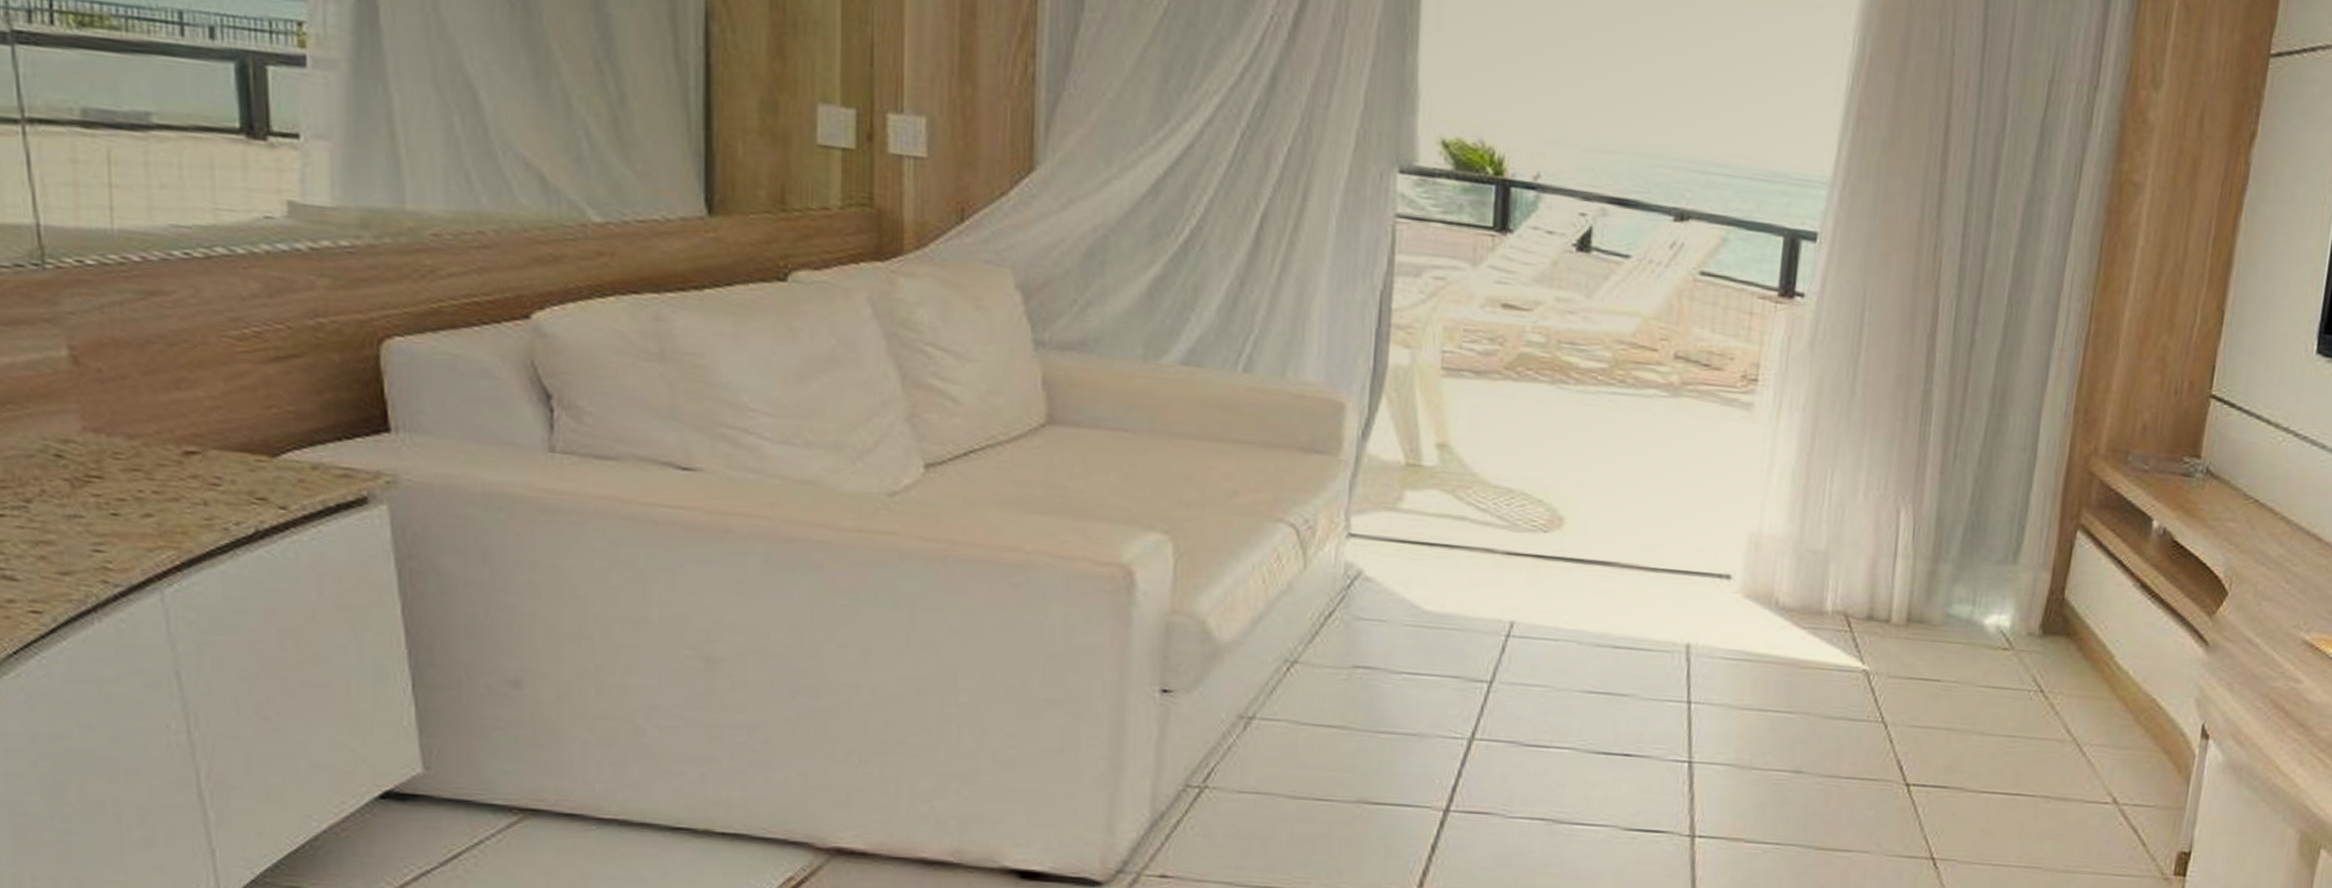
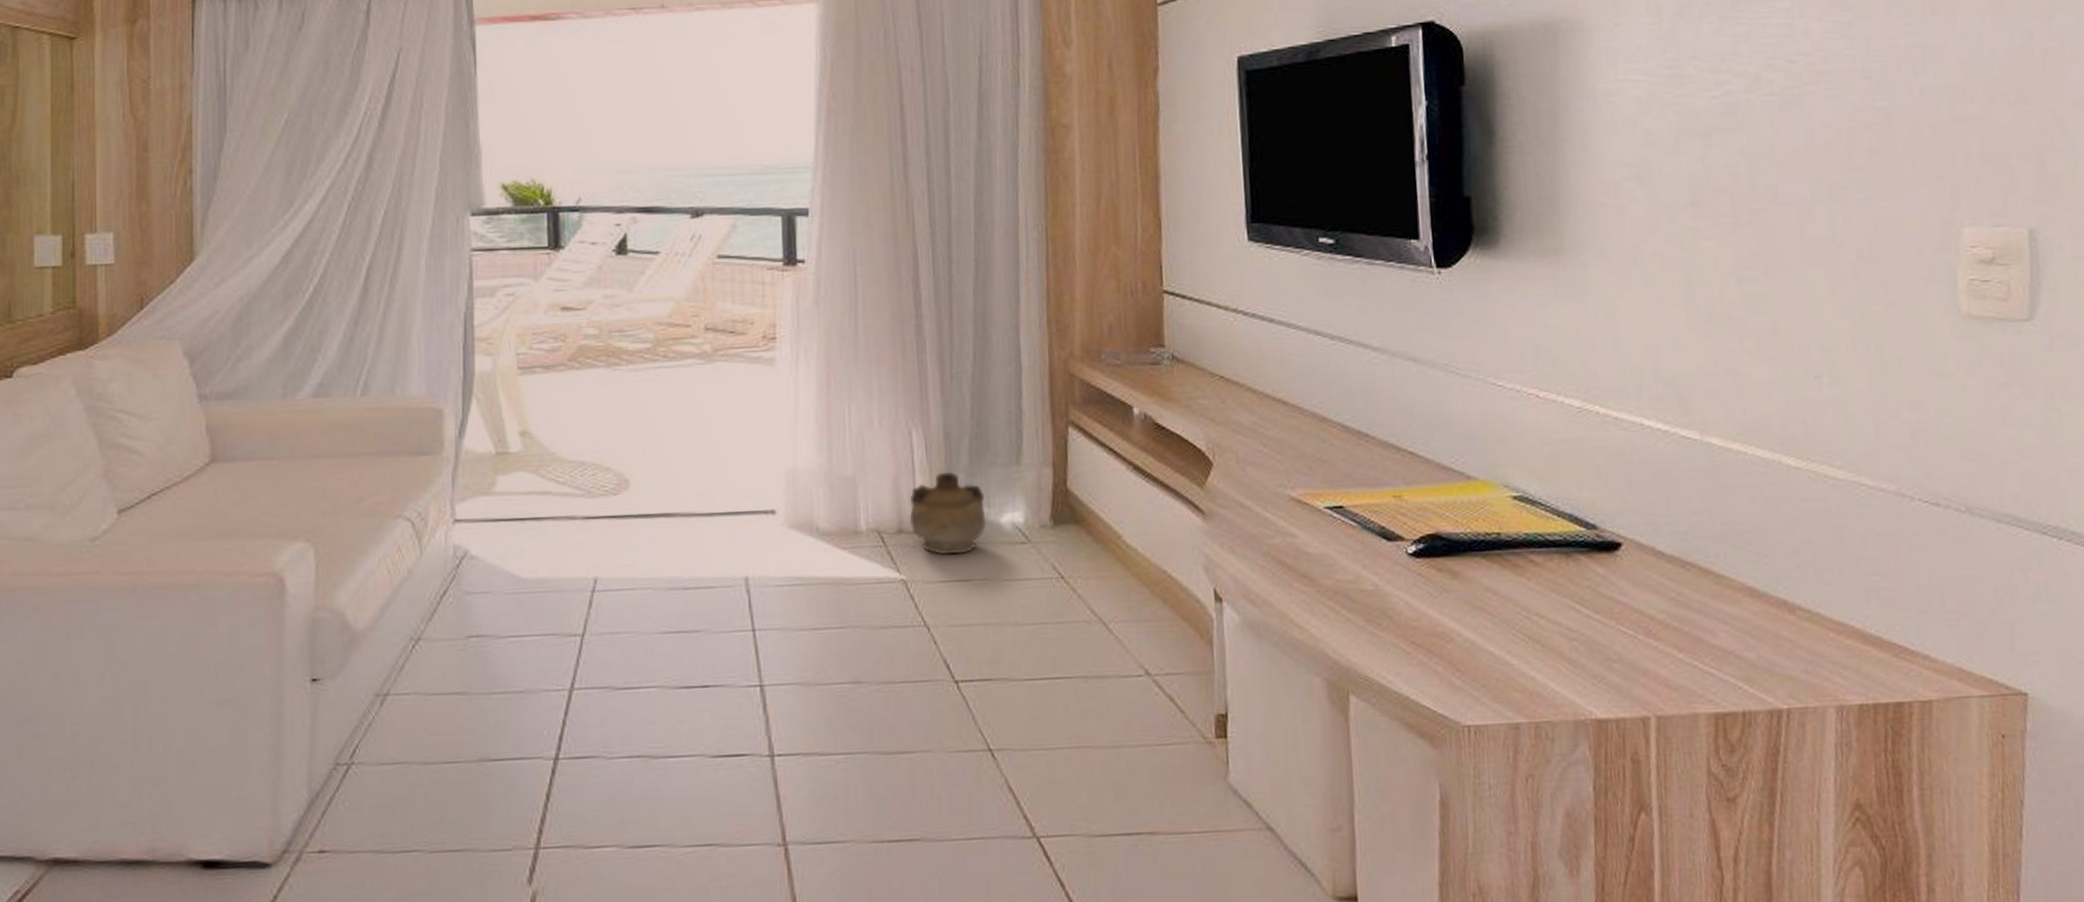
ceramic jug: none [1882,559,1971,652] -> present [909,471,987,555]

